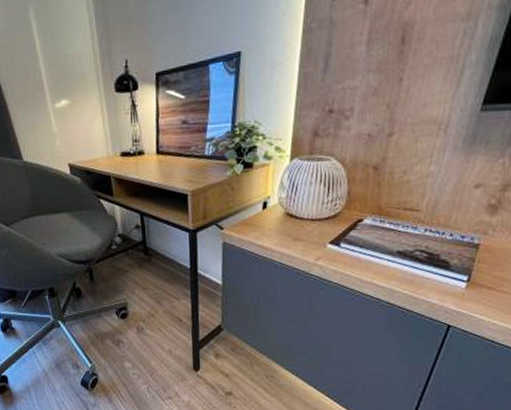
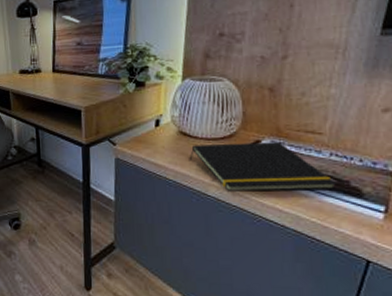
notepad: none [294,220,429,270] -> present [189,142,338,191]

